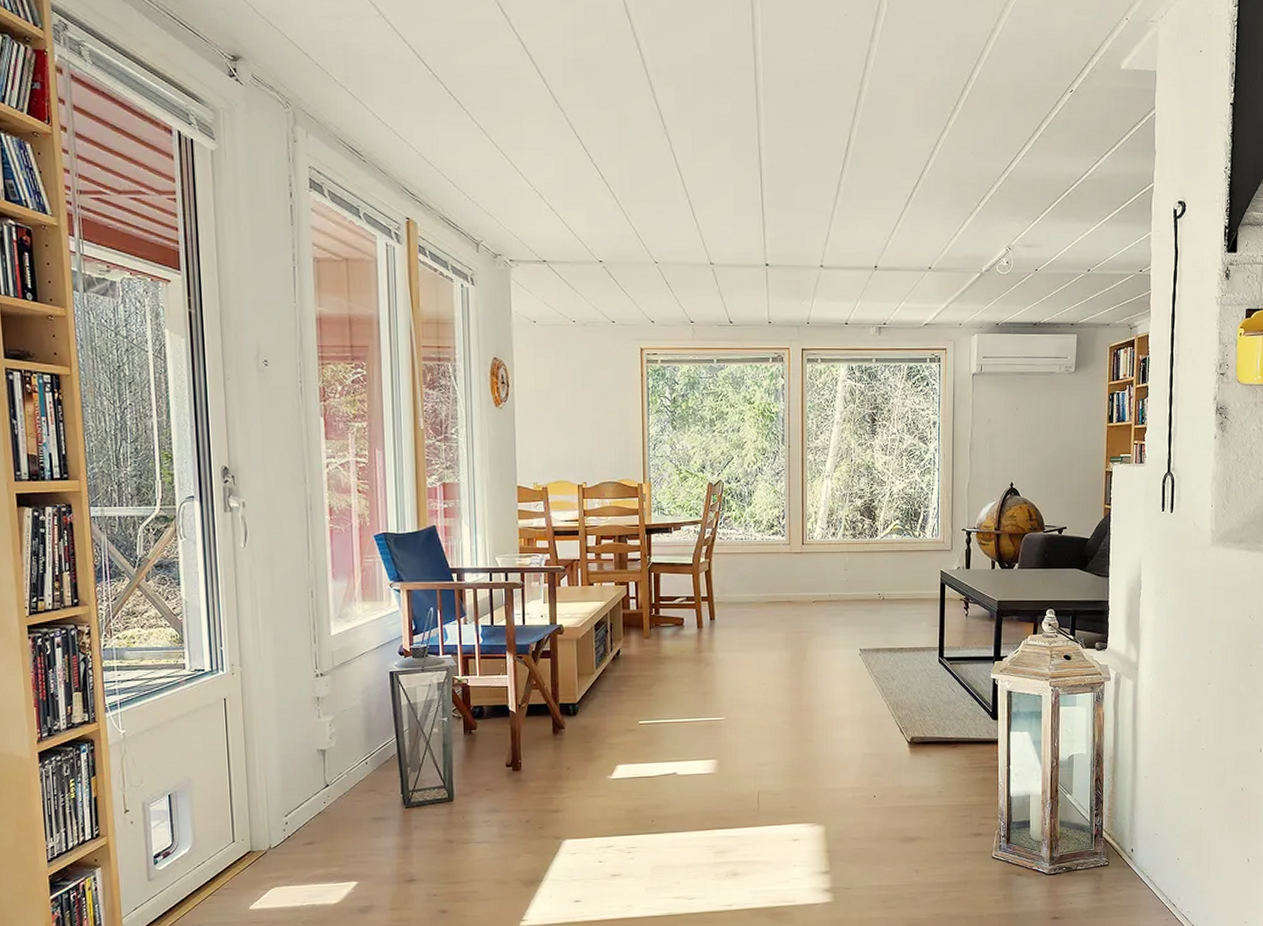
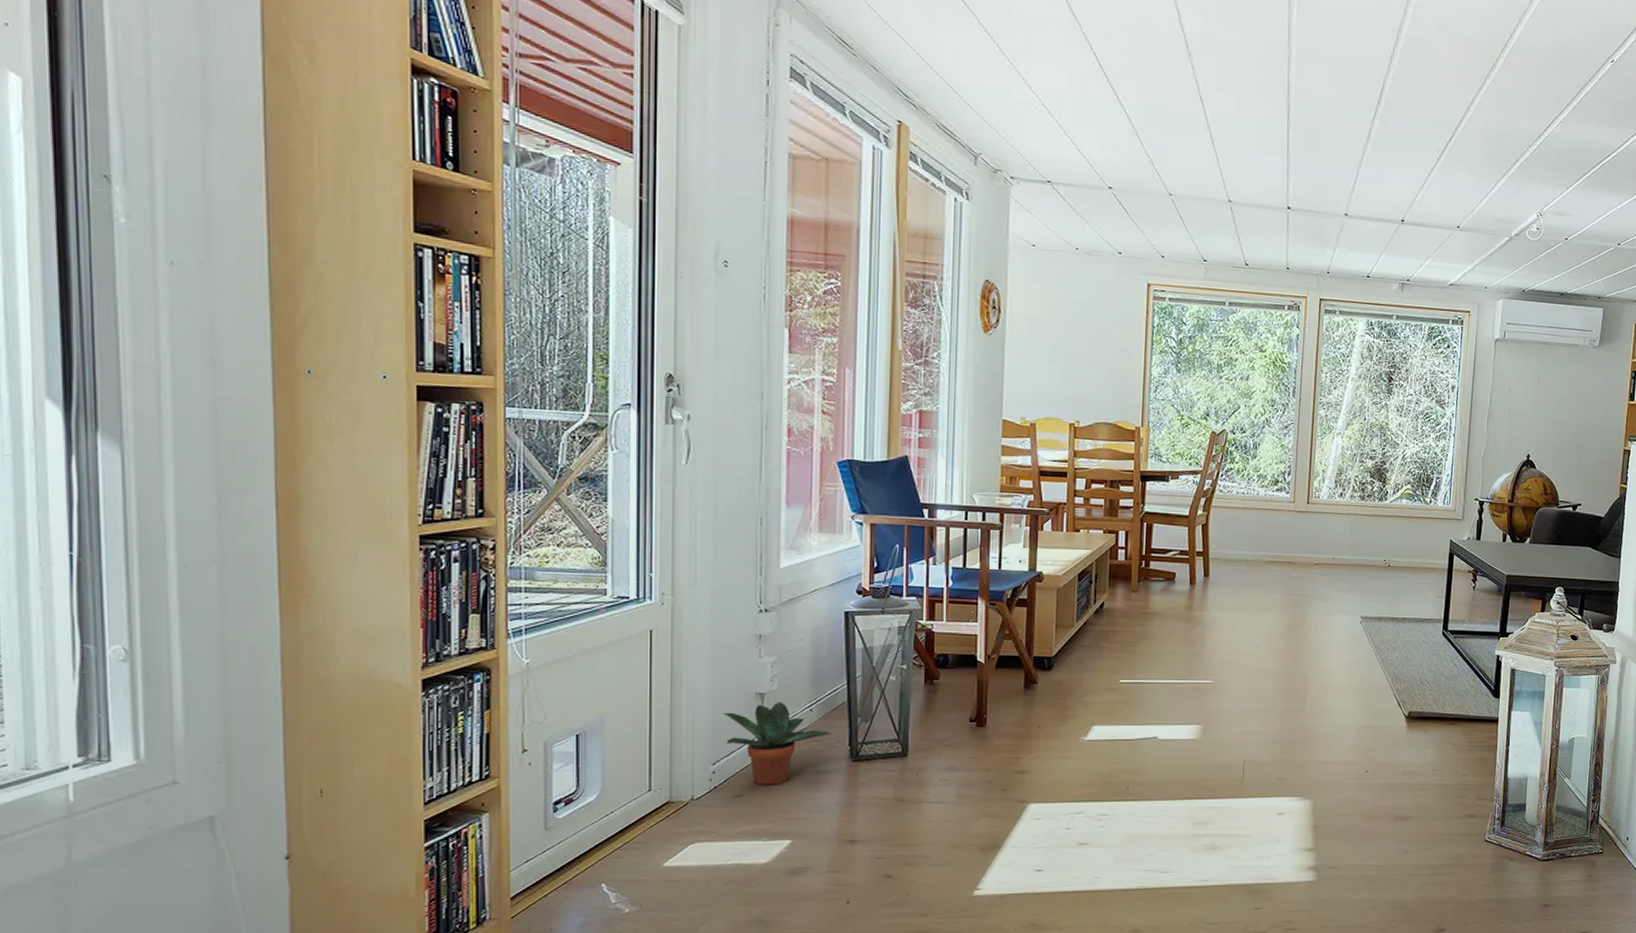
potted plant: none [290,757,386,833] -> present [722,702,832,785]

